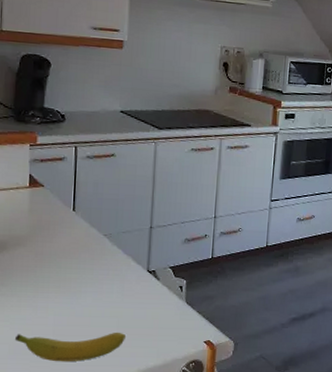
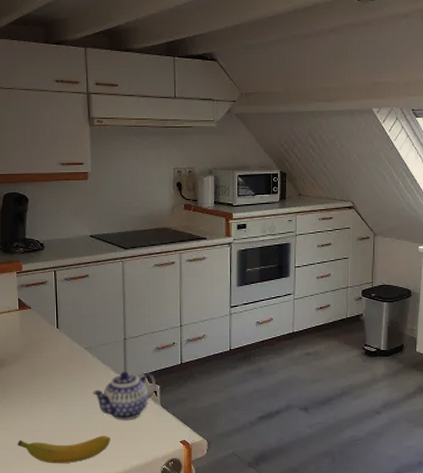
teapot: none [109,263,183,317] -> present [92,371,157,420]

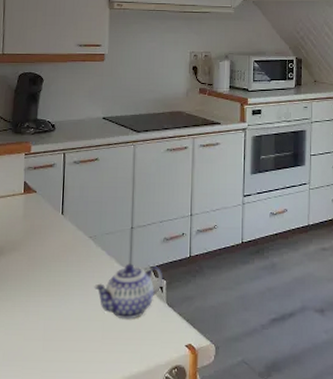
banana: present [17,436,110,464] -> none [8,337,110,369]

